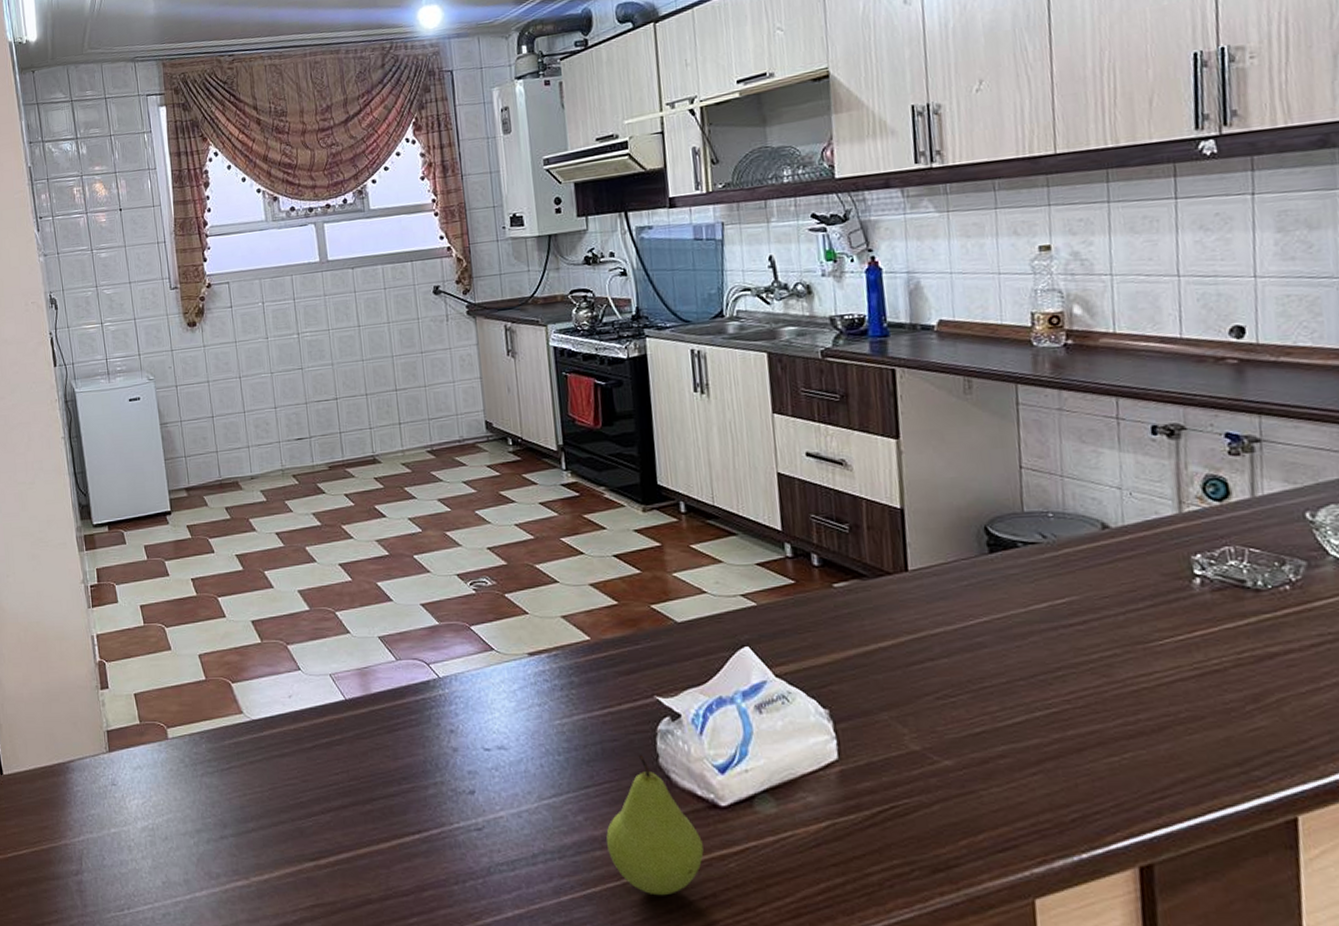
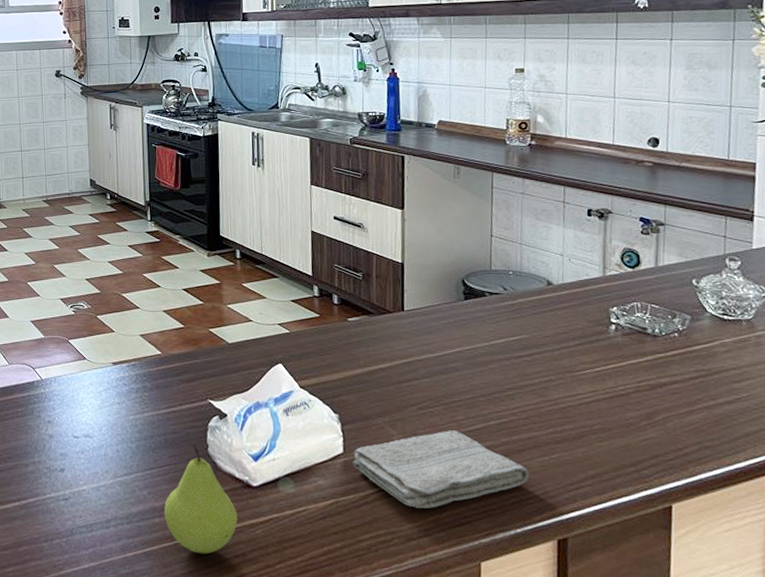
washcloth: none [851,725,1094,829] -> present [353,430,529,508]

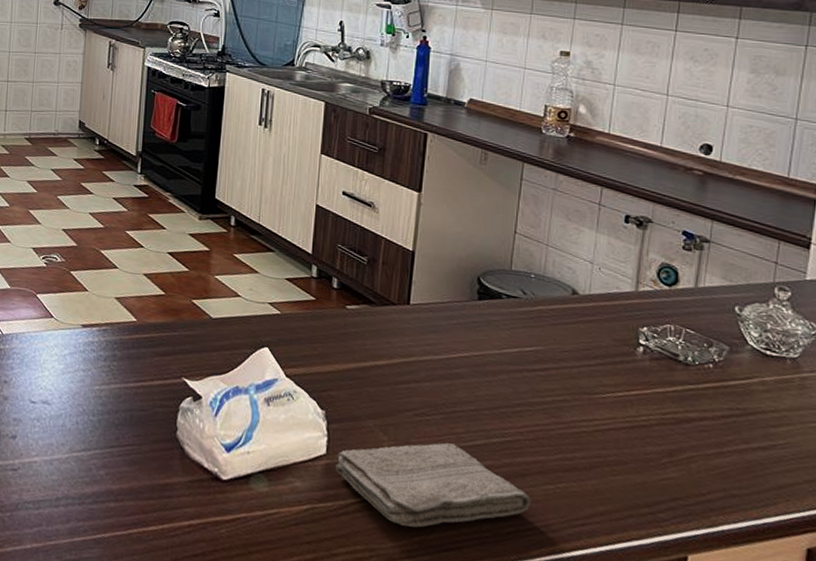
fruit: present [163,444,238,554] -> none [120,425,202,549]

